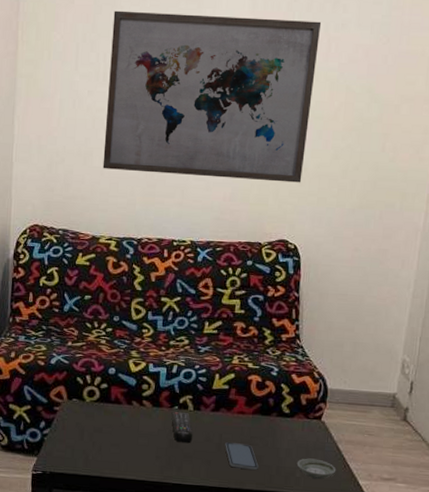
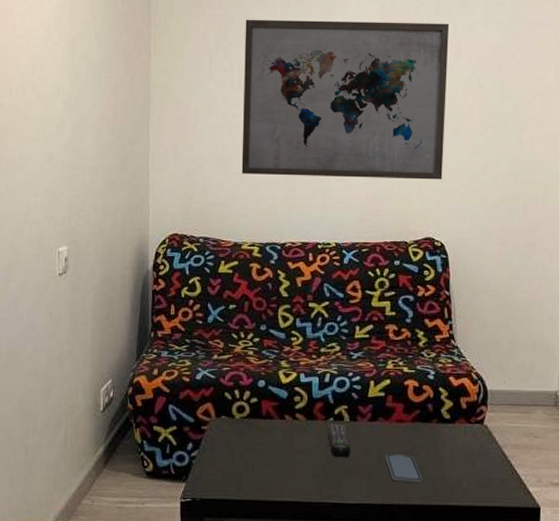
saucer: present [296,458,336,480] -> none [462,466,504,489]

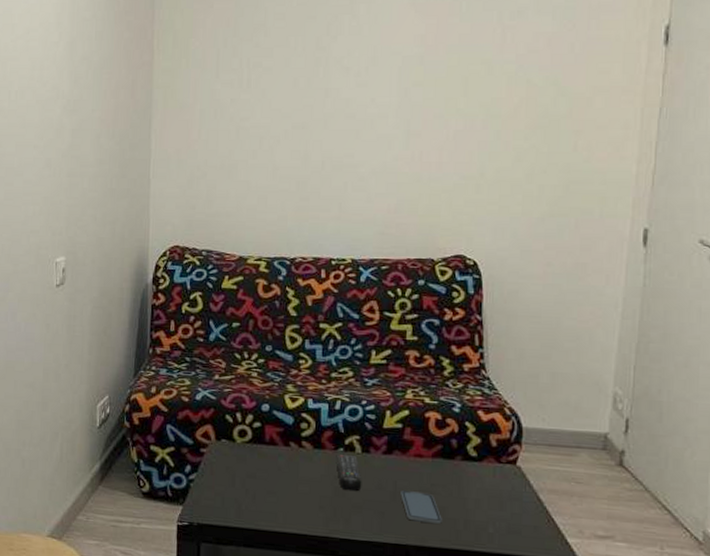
wall art: present [241,19,450,180] -> none [249,10,494,190]

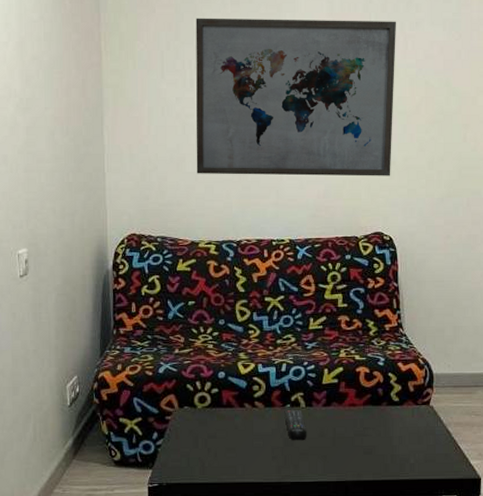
wall art: none [249,10,494,190] -> present [196,18,397,176]
smartphone: present [401,490,442,524] -> none [339,435,373,461]

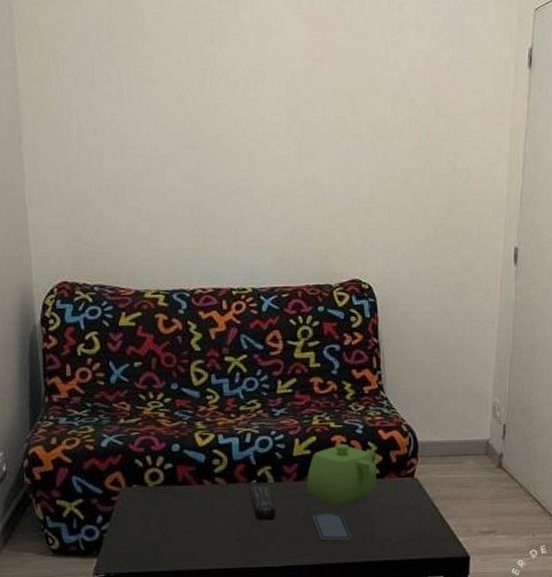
wall art: present [196,18,397,176] -> none [132,13,377,213]
teapot: none [334,374,397,429] -> present [307,443,378,505]
smartphone: none [339,435,373,461] -> present [313,513,351,541]

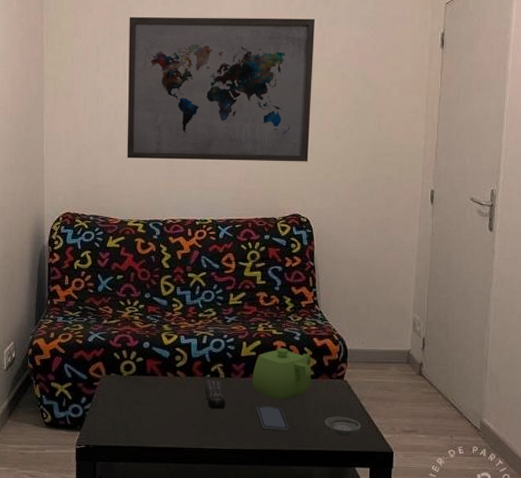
wall art: none [132,13,377,213] -> present [127,16,316,162]
saucer: none [392,520,434,542] -> present [324,416,362,436]

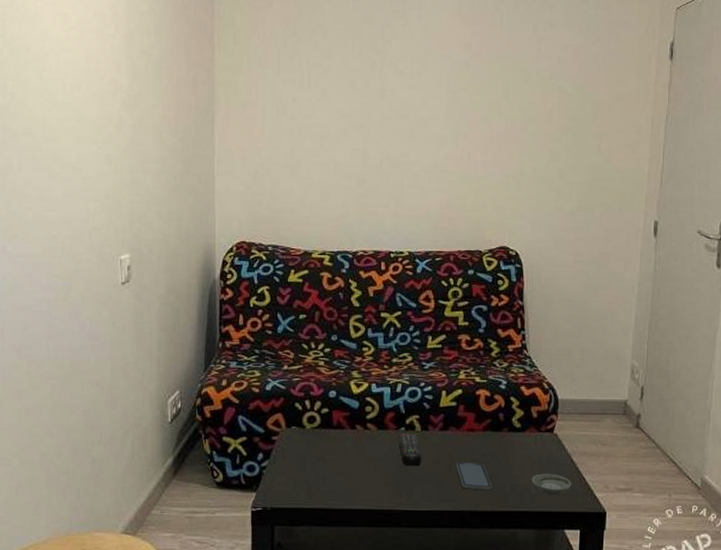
wall art: present [127,16,316,162] -> none [311,13,530,187]
teapot: present [252,348,312,400] -> none [452,397,519,456]

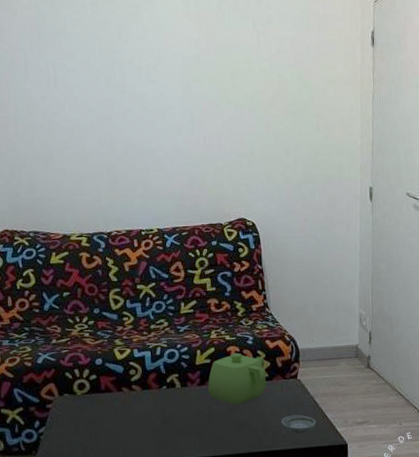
remote control: present [398,434,422,467] -> none [161,391,184,421]
teapot: none [452,397,519,456] -> present [208,353,267,405]
smartphone: present [456,462,492,490] -> none [214,411,247,436]

